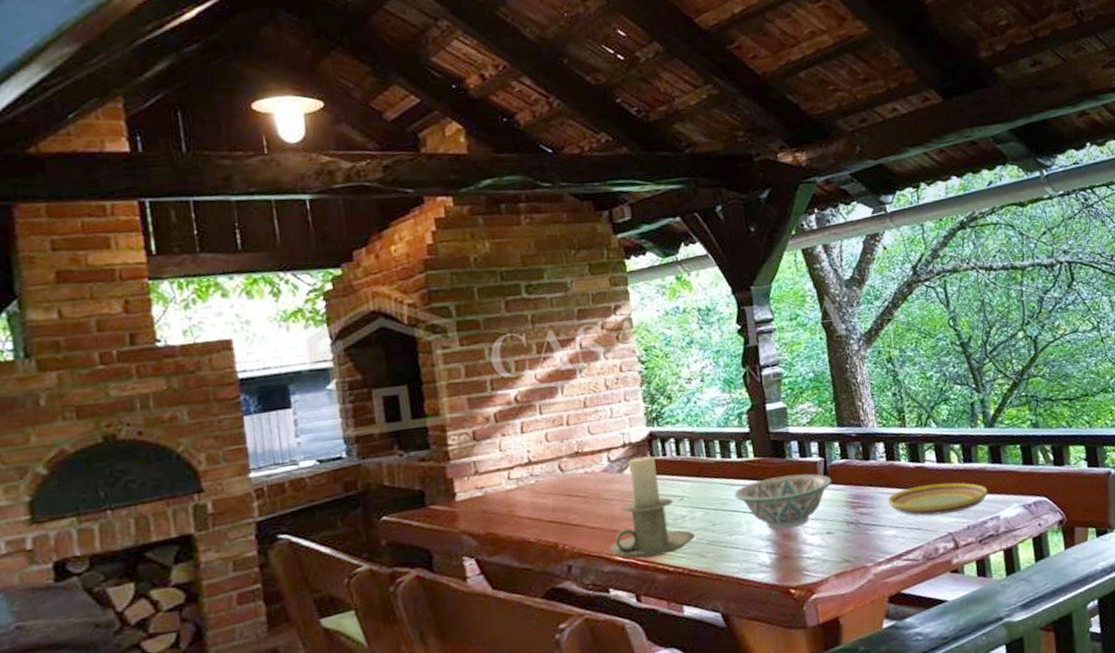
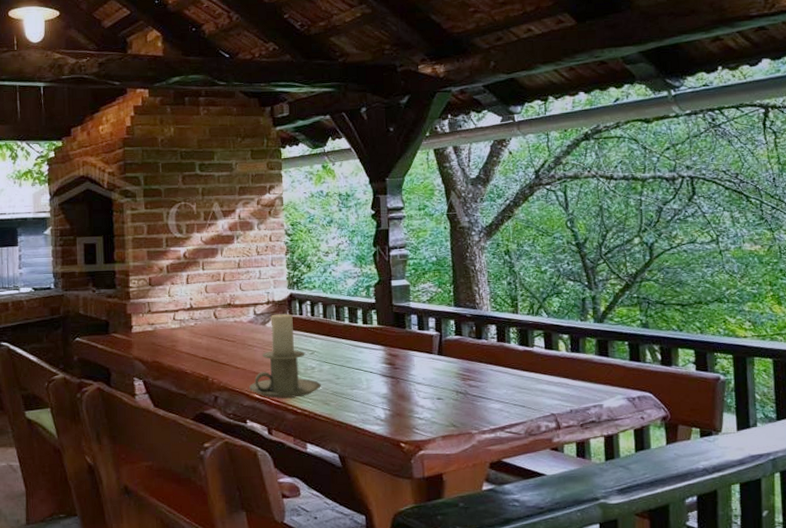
decorative bowl: present [734,473,832,530] -> none [357,344,446,390]
plate: present [888,482,988,516] -> none [496,367,593,396]

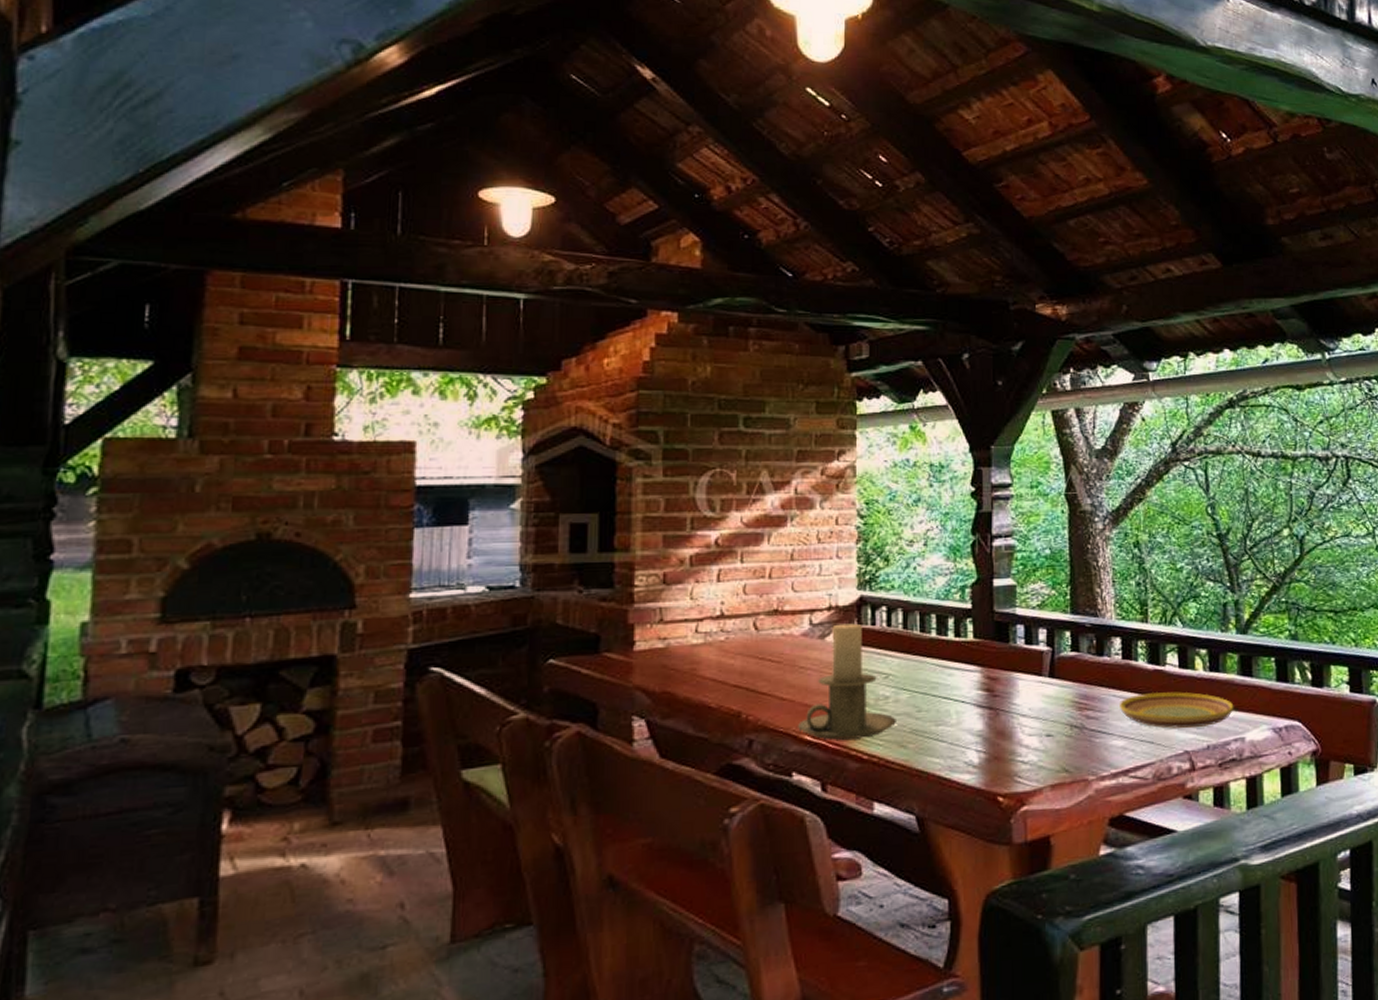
plate: none [496,367,593,396] -> present [1120,692,1234,728]

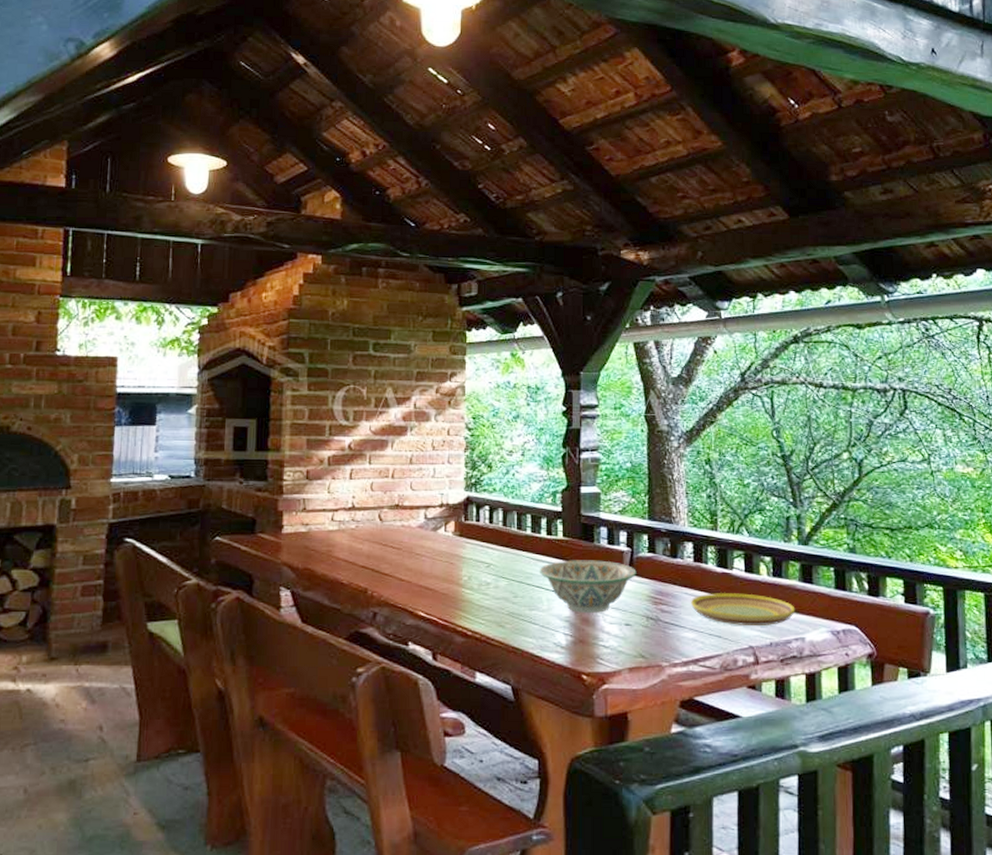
candle holder: present [797,623,898,740] -> none [413,519,497,617]
decorative bowl: none [946,663,1058,725] -> present [539,560,637,613]

